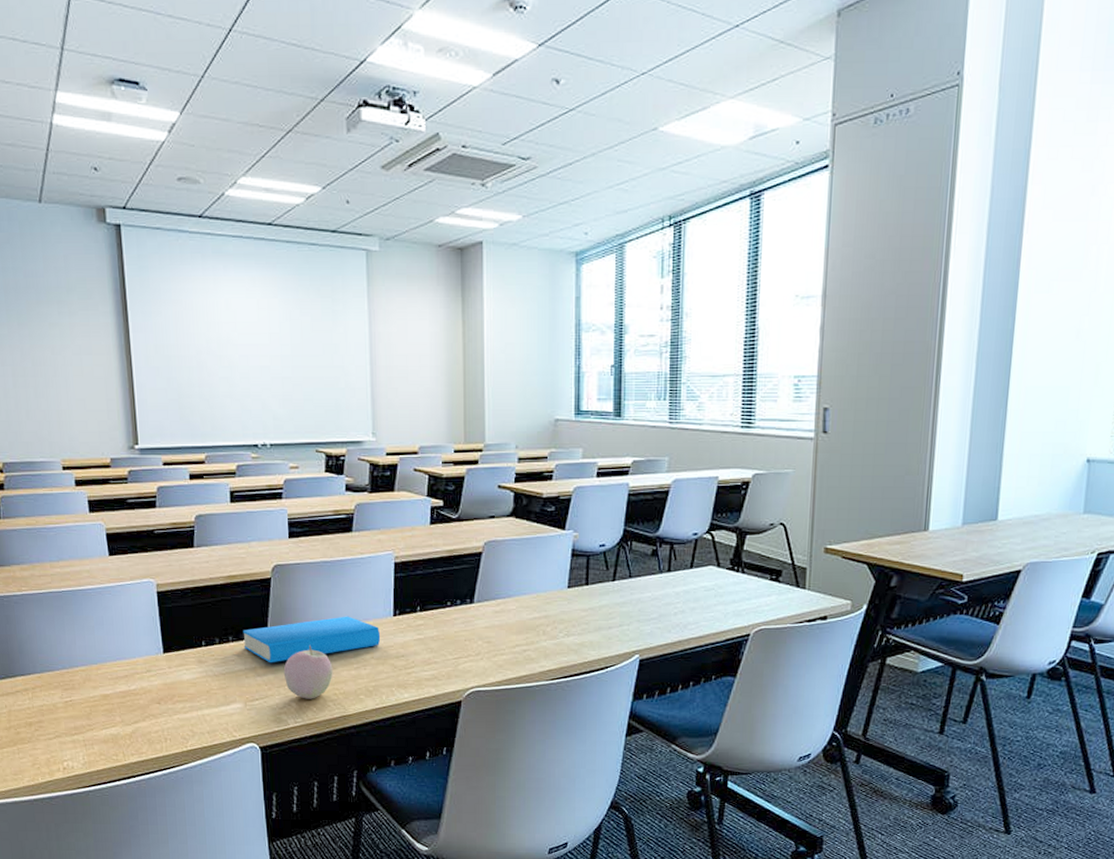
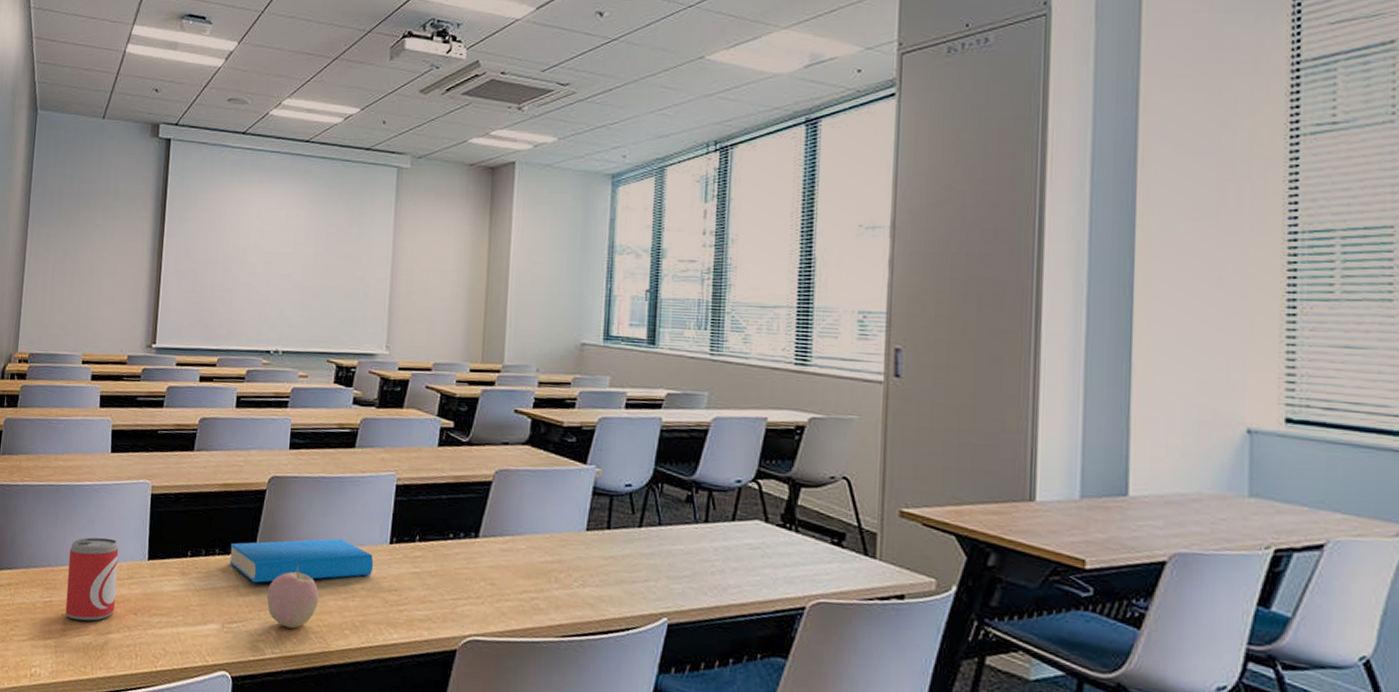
beer can: none [82,637,138,714] -> present [65,537,119,621]

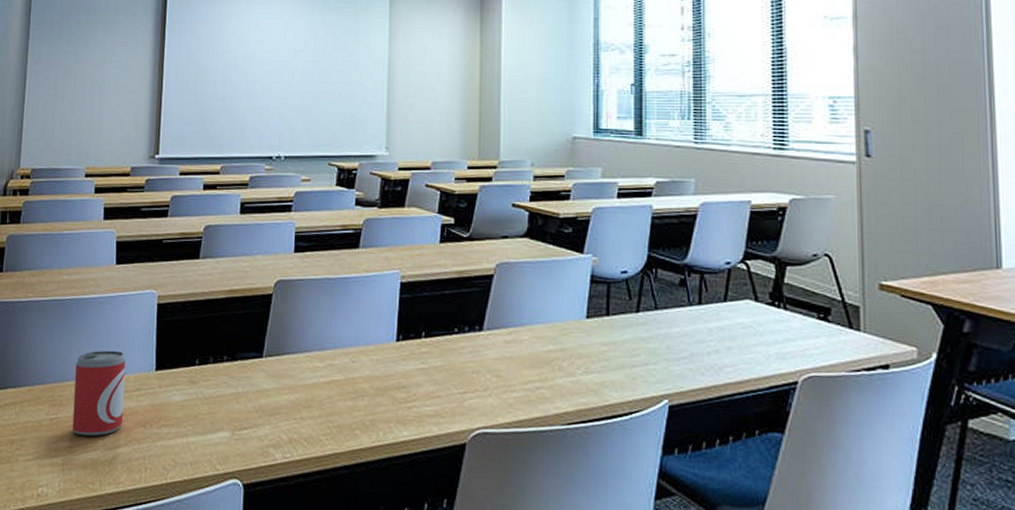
book: present [229,538,374,583] -> none [237,338,382,388]
apple: present [266,567,319,629] -> none [276,370,328,432]

